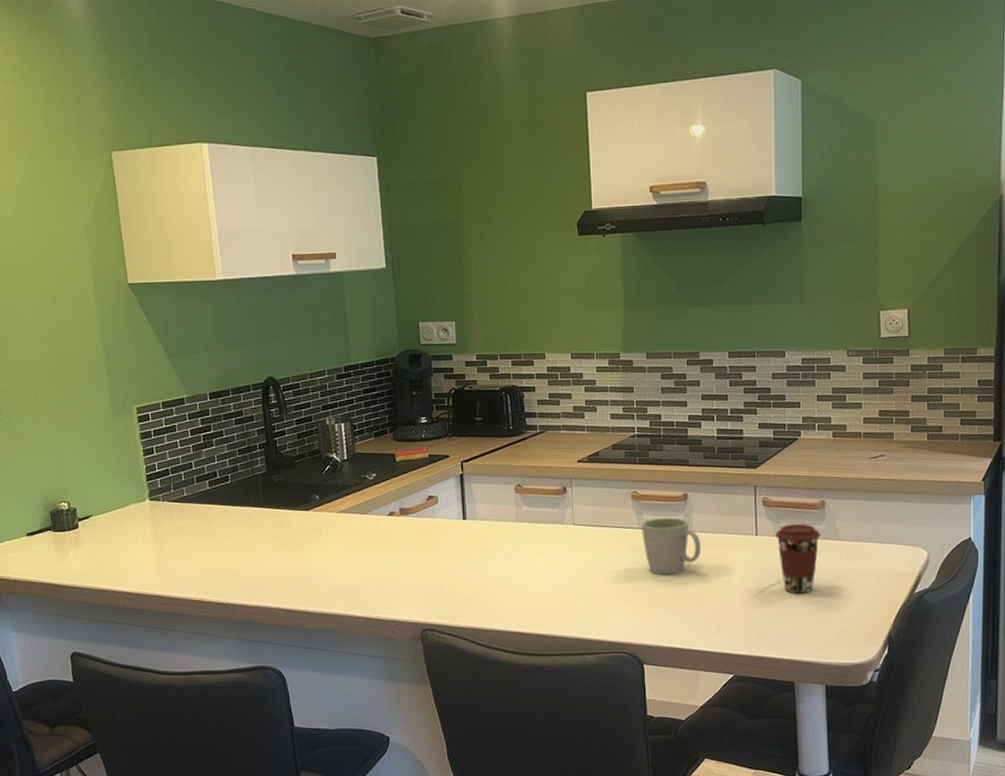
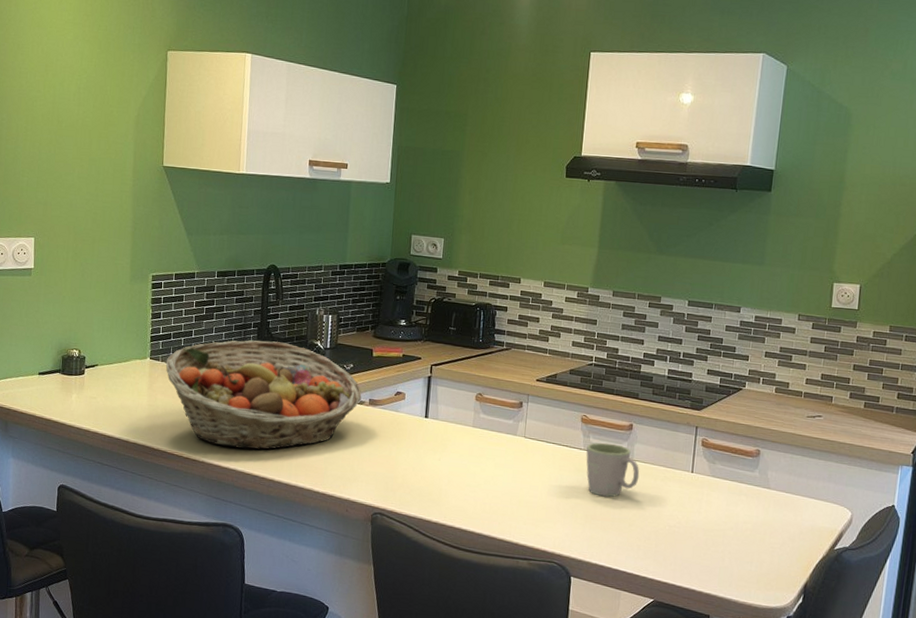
fruit basket: none [167,460,391,584] -> present [165,340,362,450]
coffee cup: present [775,523,821,594] -> none [710,466,753,534]

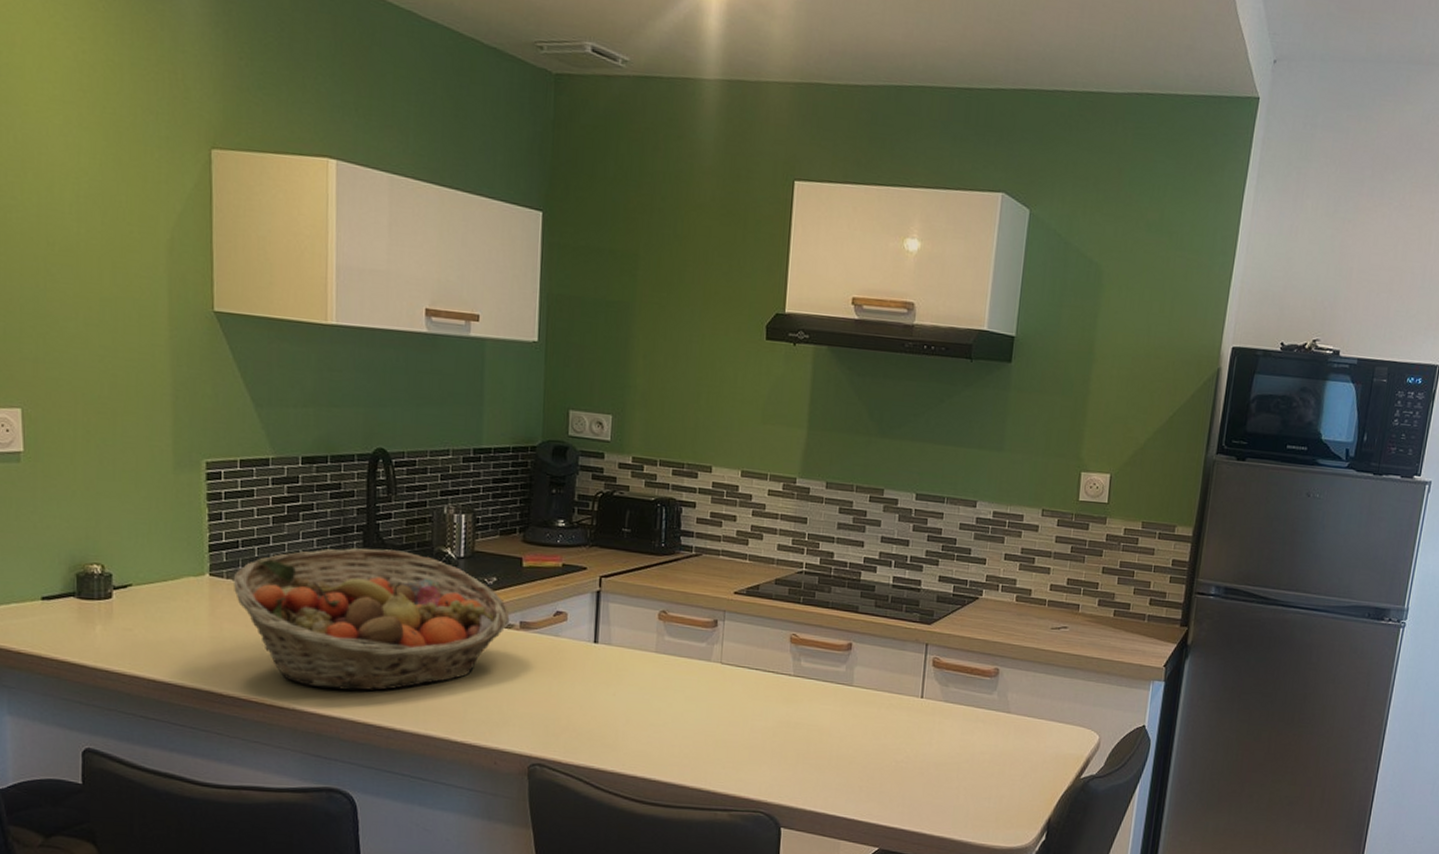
mug: present [586,442,640,498] -> none [796,666,861,732]

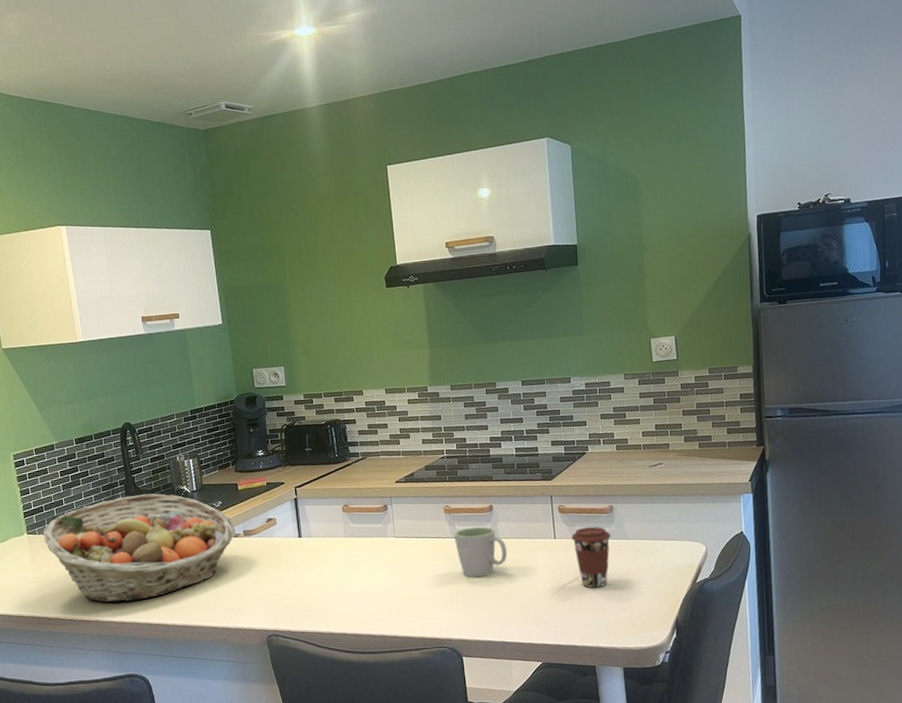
mug: none [796,666,861,732] -> present [454,526,508,578]
coffee cup: none [942,689,991,767] -> present [571,526,611,588]

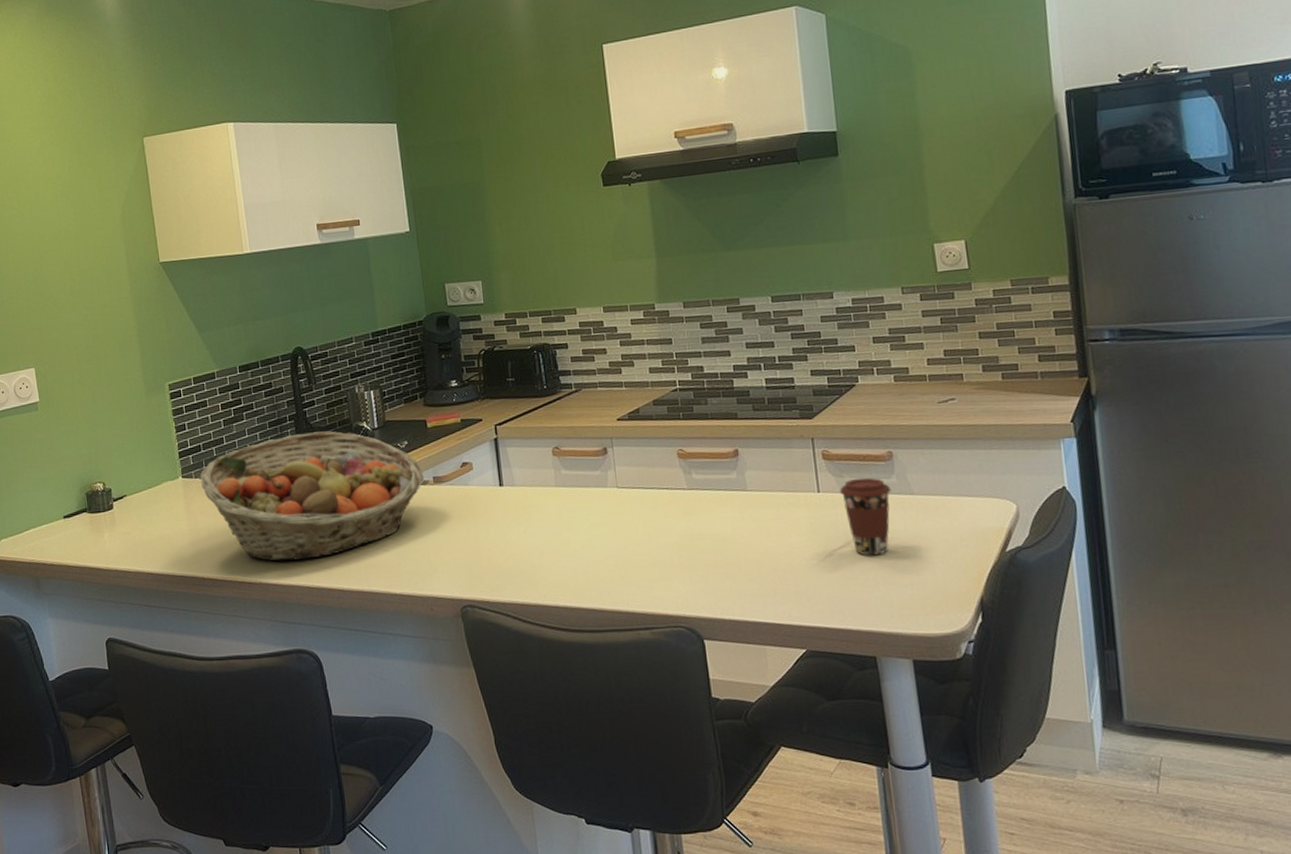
mug: present [454,526,508,578] -> none [691,475,759,540]

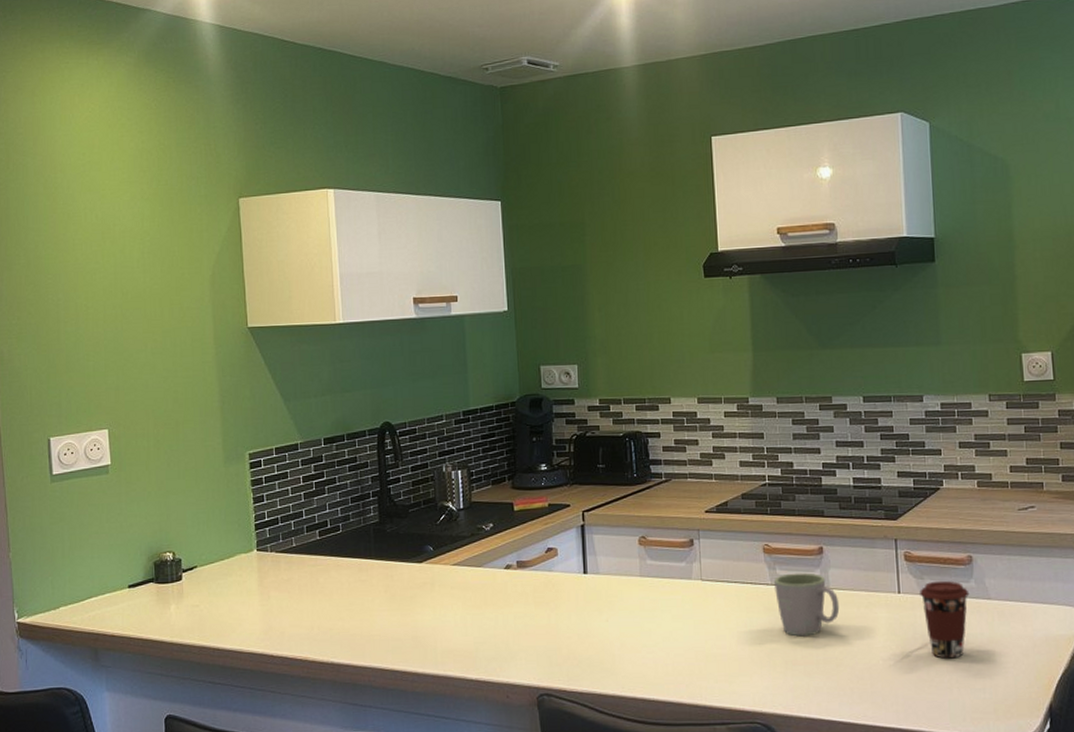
fruit basket: present [200,431,425,561] -> none [275,509,508,641]
mug: none [691,475,759,540] -> present [774,572,840,637]

